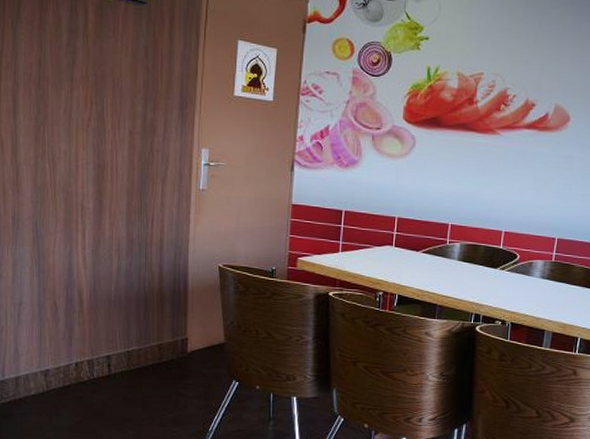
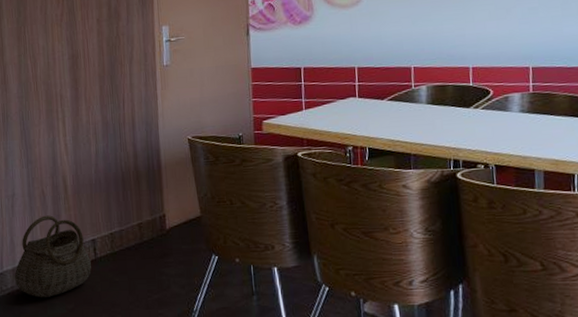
basket: none [17,327,104,408] -> present [14,215,91,298]

